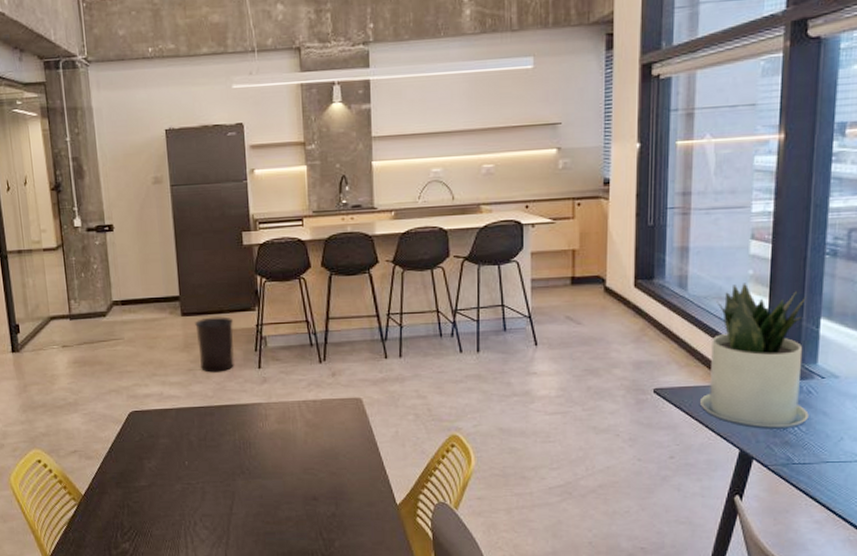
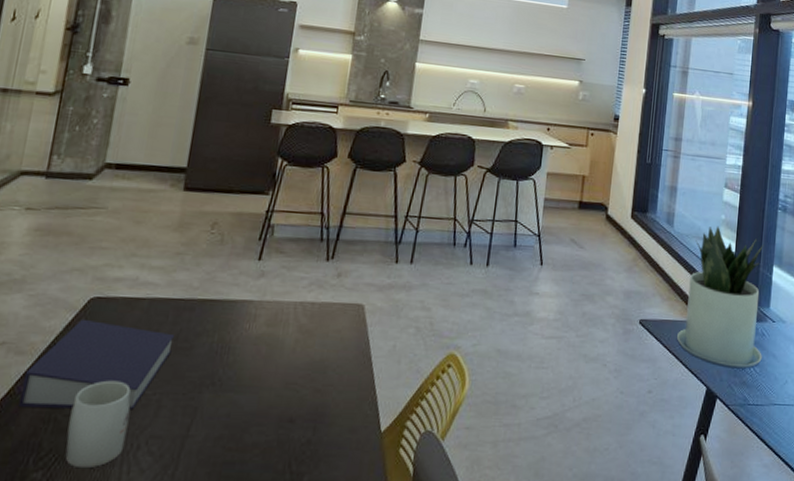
book: none [96,429,203,498] -> present [18,318,174,409]
mug: none [137,474,185,540] -> present [65,380,131,469]
waste bin: present [195,316,234,373] -> none [192,195,243,260]

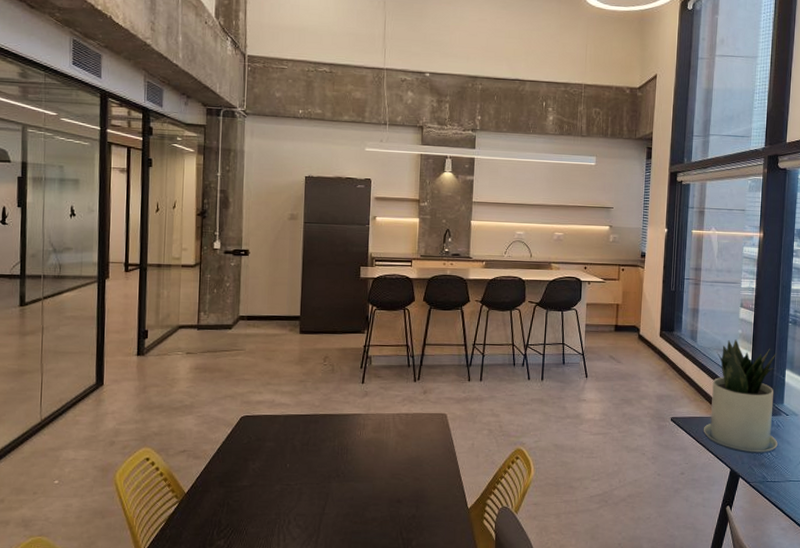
book: present [18,318,174,409] -> none [201,432,305,496]
mug: present [65,380,131,469] -> none [237,475,280,538]

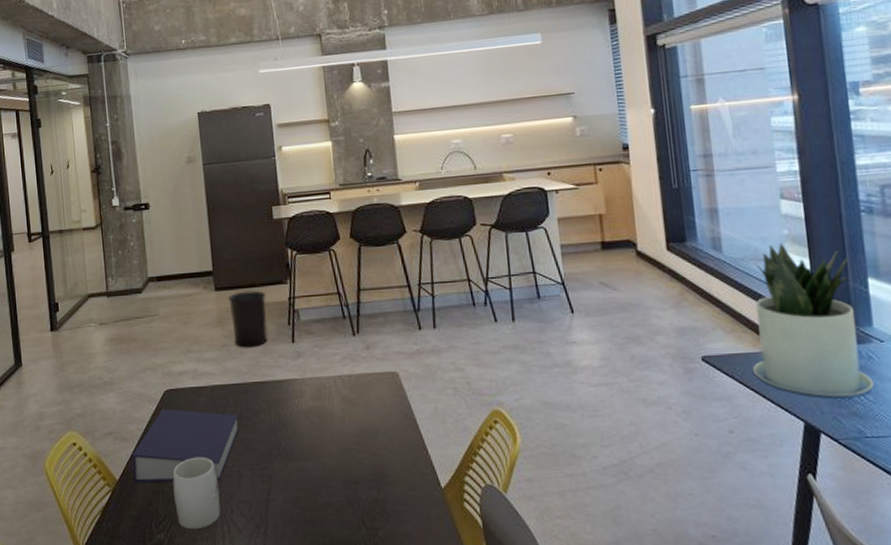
book: none [201,432,305,496] -> present [131,408,239,484]
mug: none [237,475,280,538] -> present [172,457,221,530]
waste bin: none [311,336,345,385] -> present [228,290,268,348]

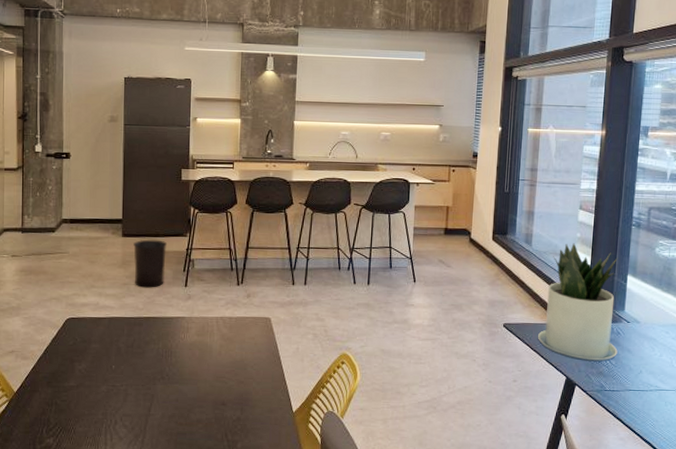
book: present [131,408,239,484] -> none [30,333,130,396]
mug: present [172,457,221,530] -> none [65,376,107,437]

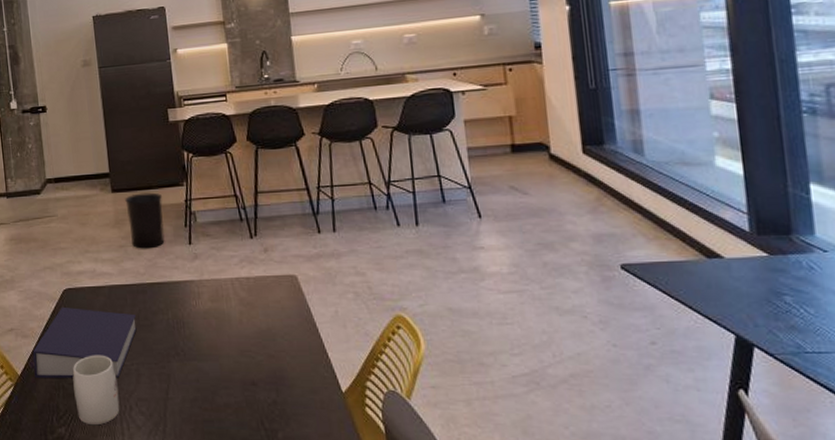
book: none [30,333,130,396] -> present [32,306,137,379]
mug: none [65,376,107,437] -> present [72,355,120,426]
planter: present [538,243,618,363] -> none [678,146,816,313]

